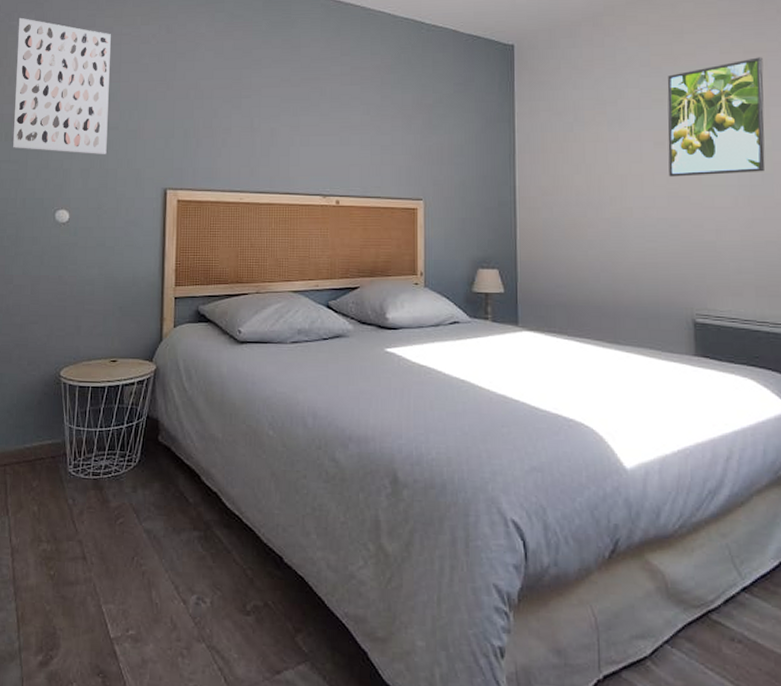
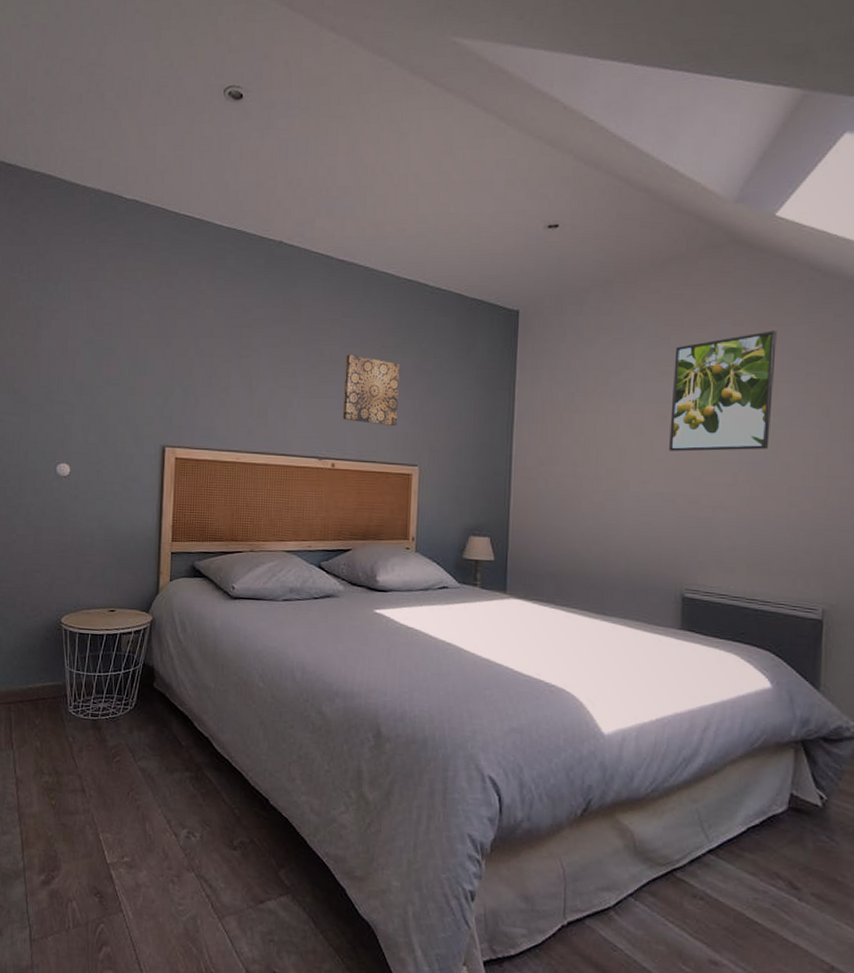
wall art: present [13,17,111,155] -> none [16,269,112,411]
wall art: none [345,92,401,161] -> present [342,355,401,426]

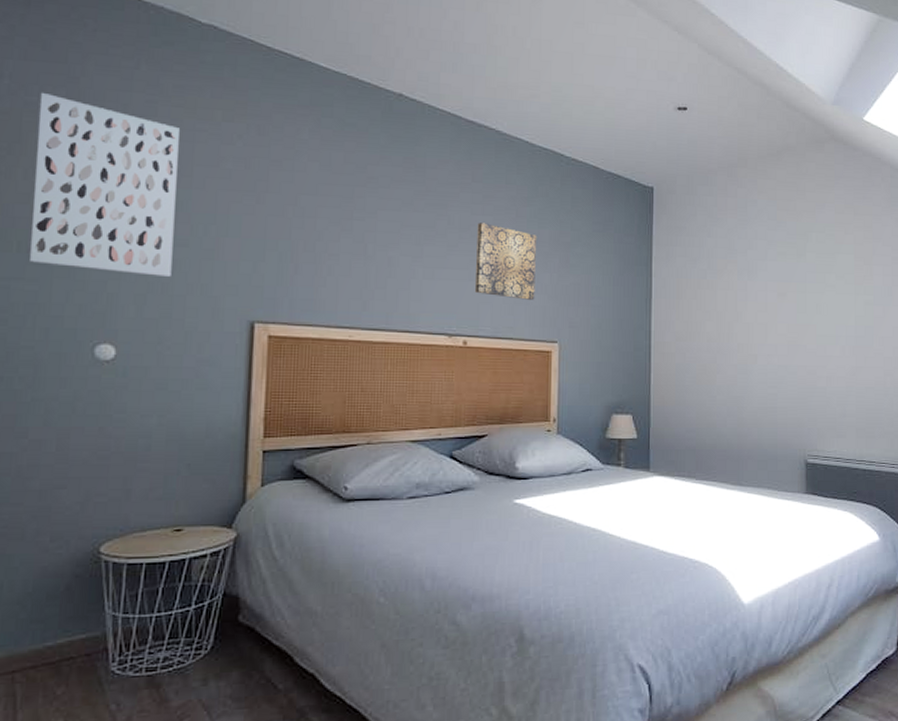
wall art: none [16,269,112,411] -> present [30,92,180,278]
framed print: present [669,331,777,452] -> none [789,219,869,327]

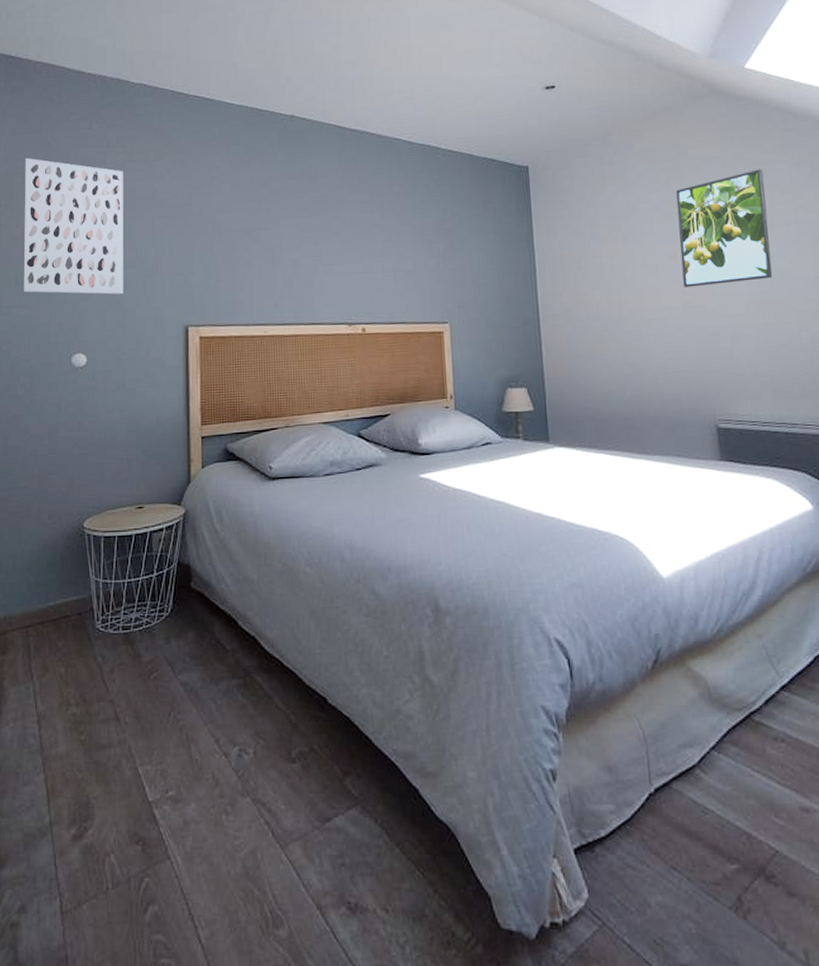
wall art: present [474,222,537,300] -> none [367,219,424,286]
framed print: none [789,219,869,327] -> present [676,169,773,287]

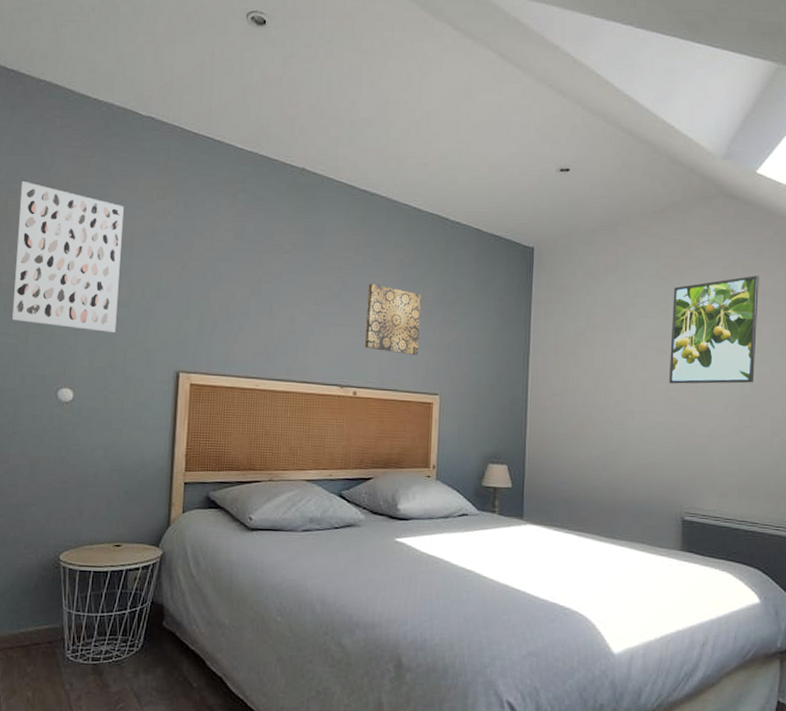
wall art: none [367,219,424,286] -> present [364,283,422,355]

